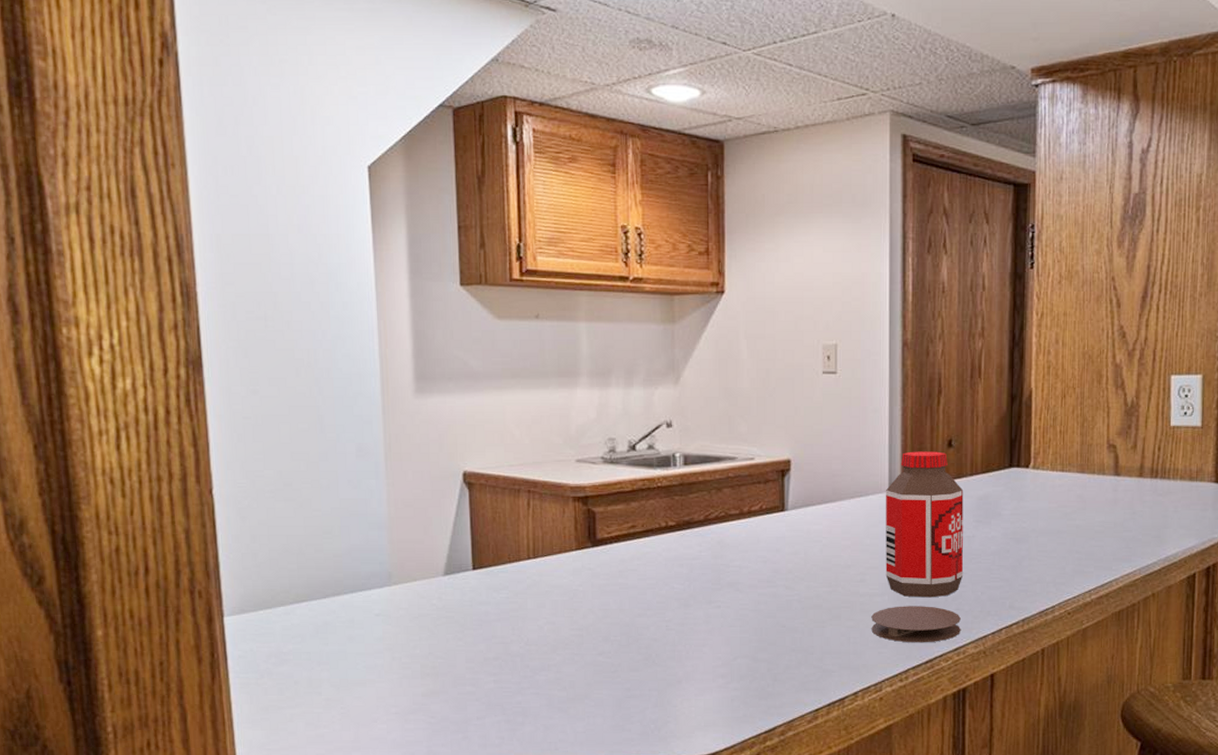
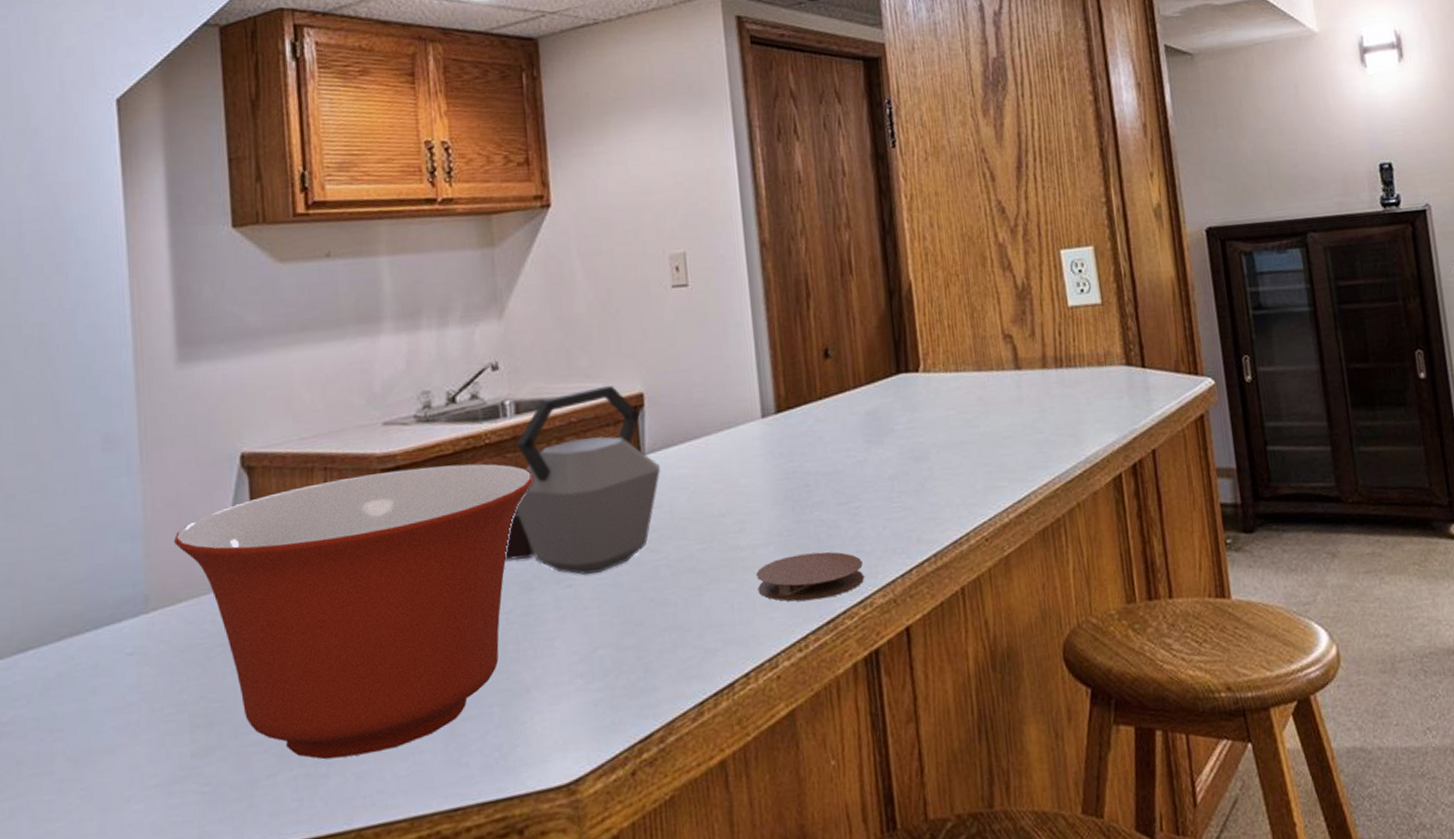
mixing bowl: none [411,499,695,712] -> present [174,463,534,760]
kettle: none [667,450,799,599] -> present [504,385,660,575]
bottle: present [885,451,964,598] -> none [758,364,860,544]

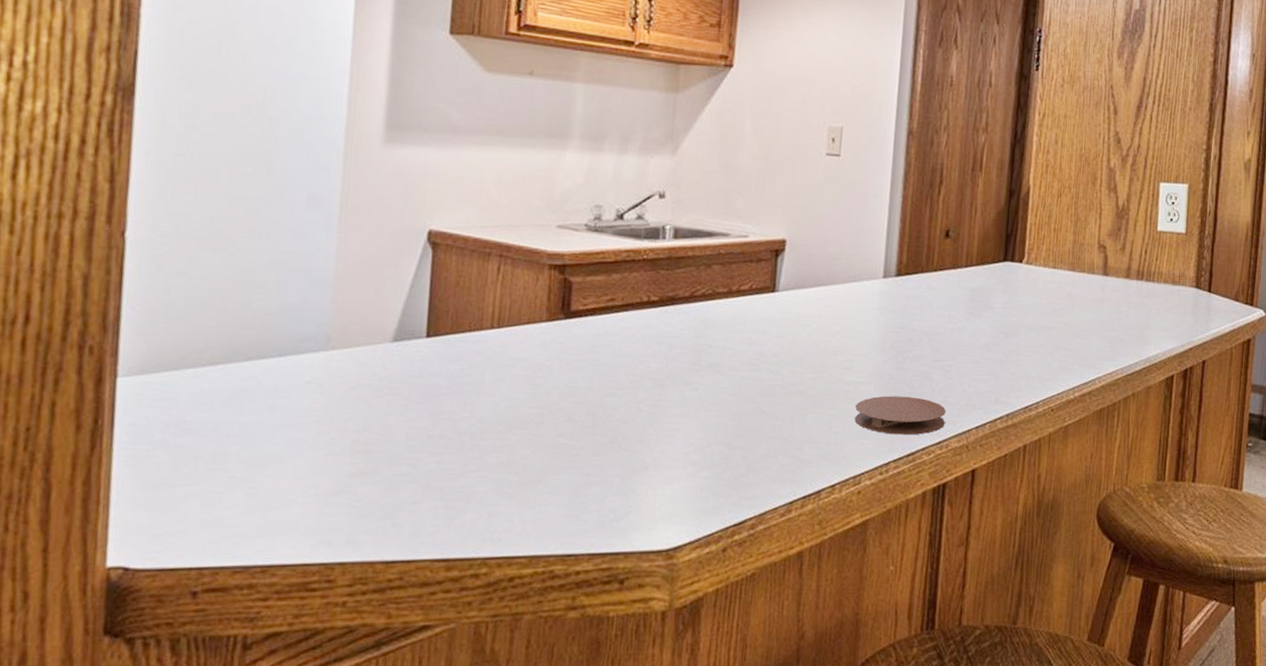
mixing bowl: present [174,463,534,760] -> none [359,266,681,498]
kettle: present [504,385,660,575] -> none [644,227,790,382]

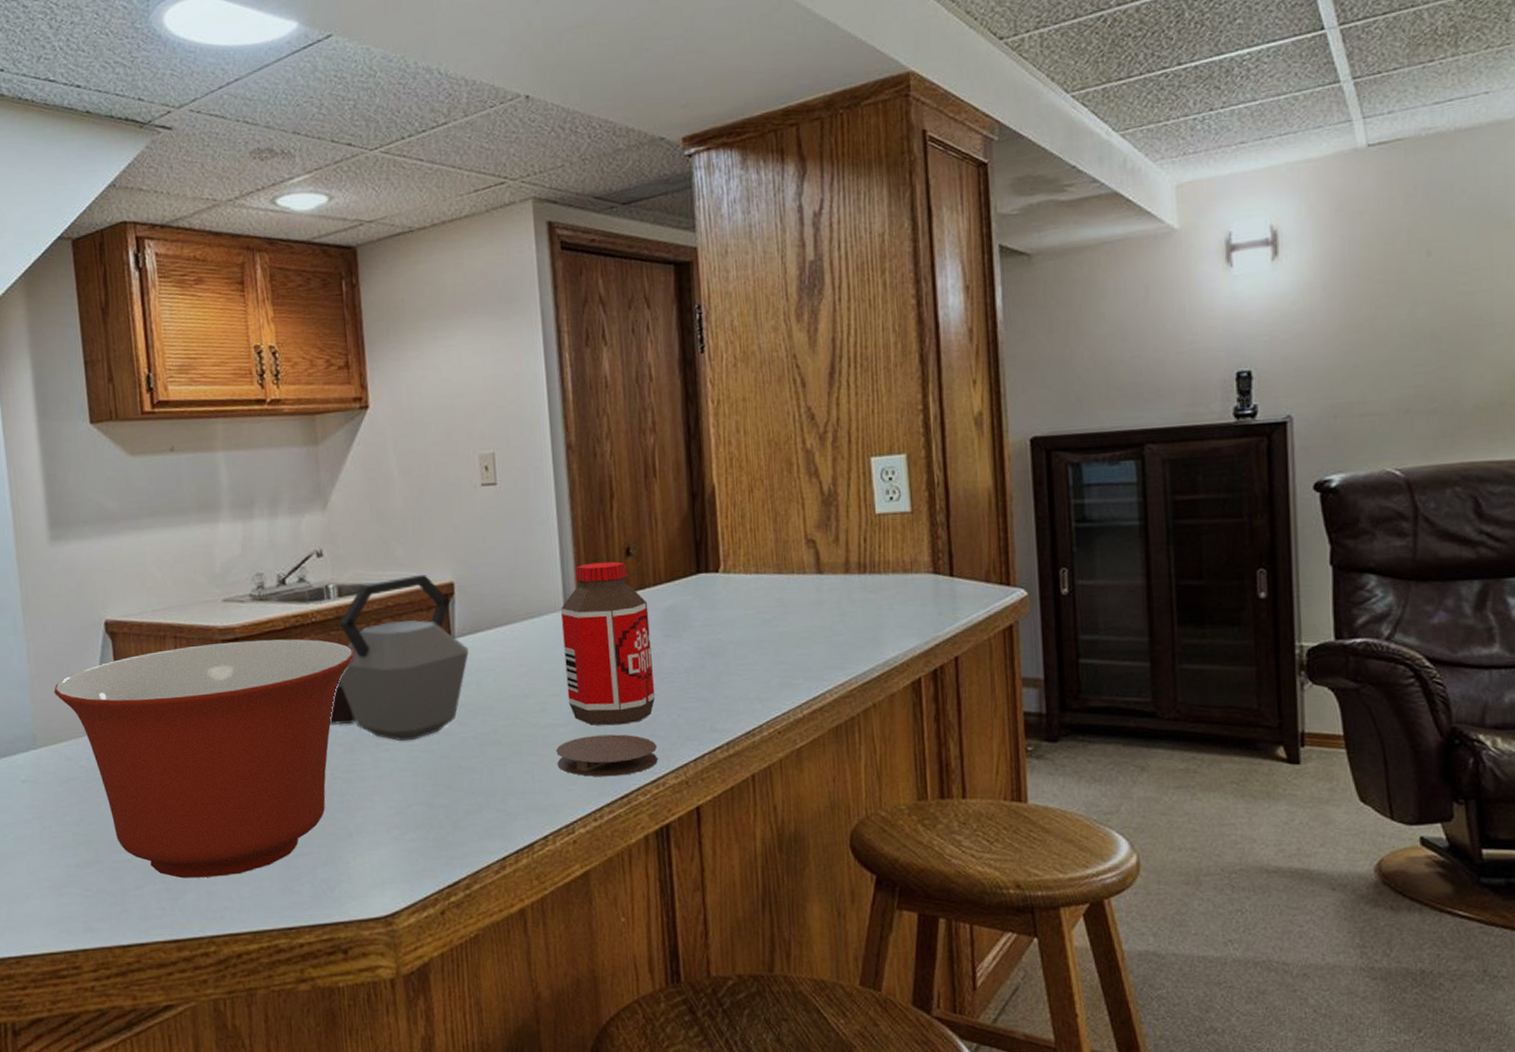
mixing bowl: none [359,266,681,498] -> present [54,639,355,879]
kettle: none [644,227,790,382] -> present [329,574,469,741]
bottle: none [873,239,958,389] -> present [561,561,656,726]

